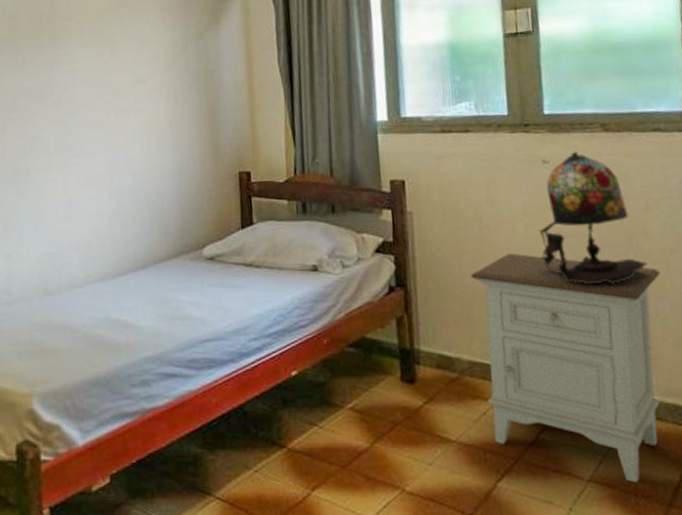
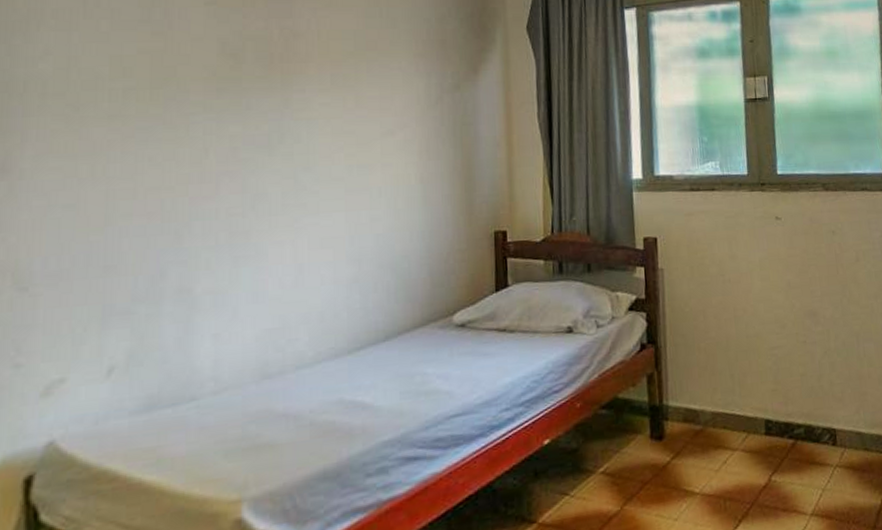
nightstand: present [471,253,661,483] -> none [714,305,867,512]
table lamp: present [538,151,648,285] -> none [772,208,858,331]

